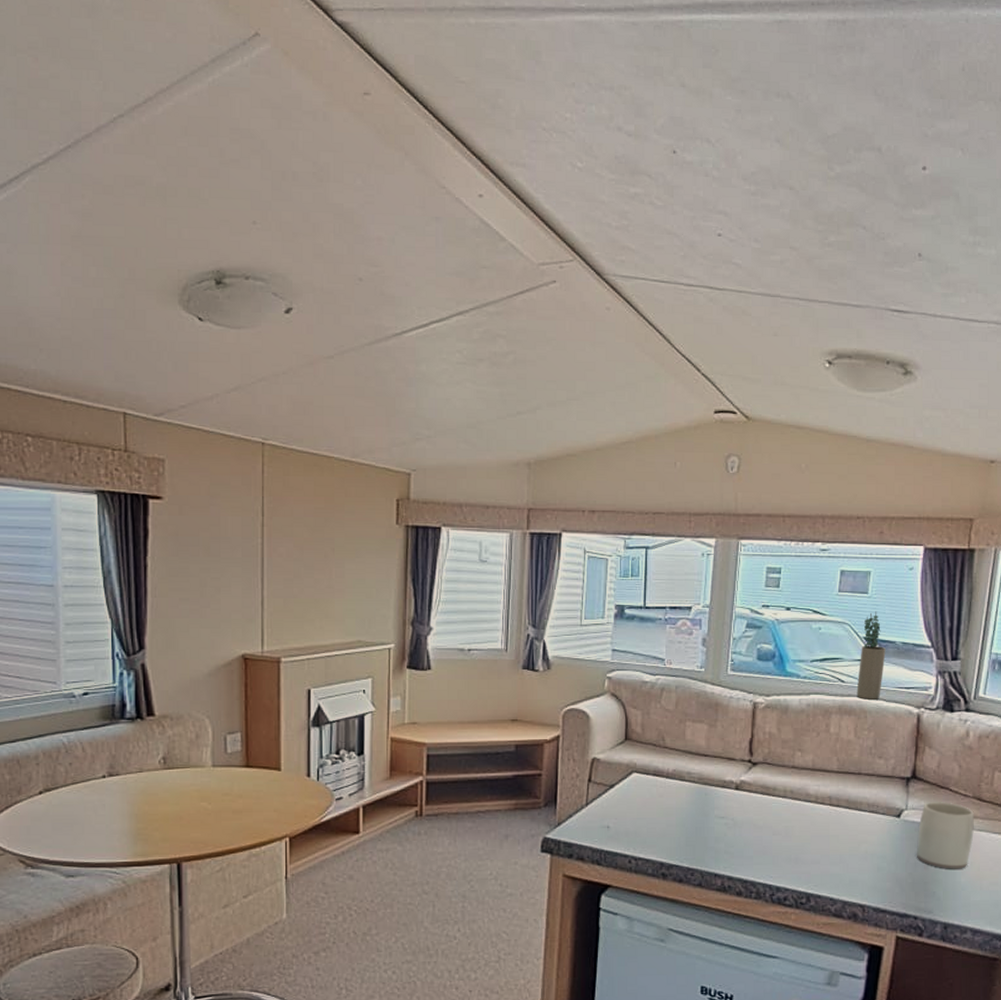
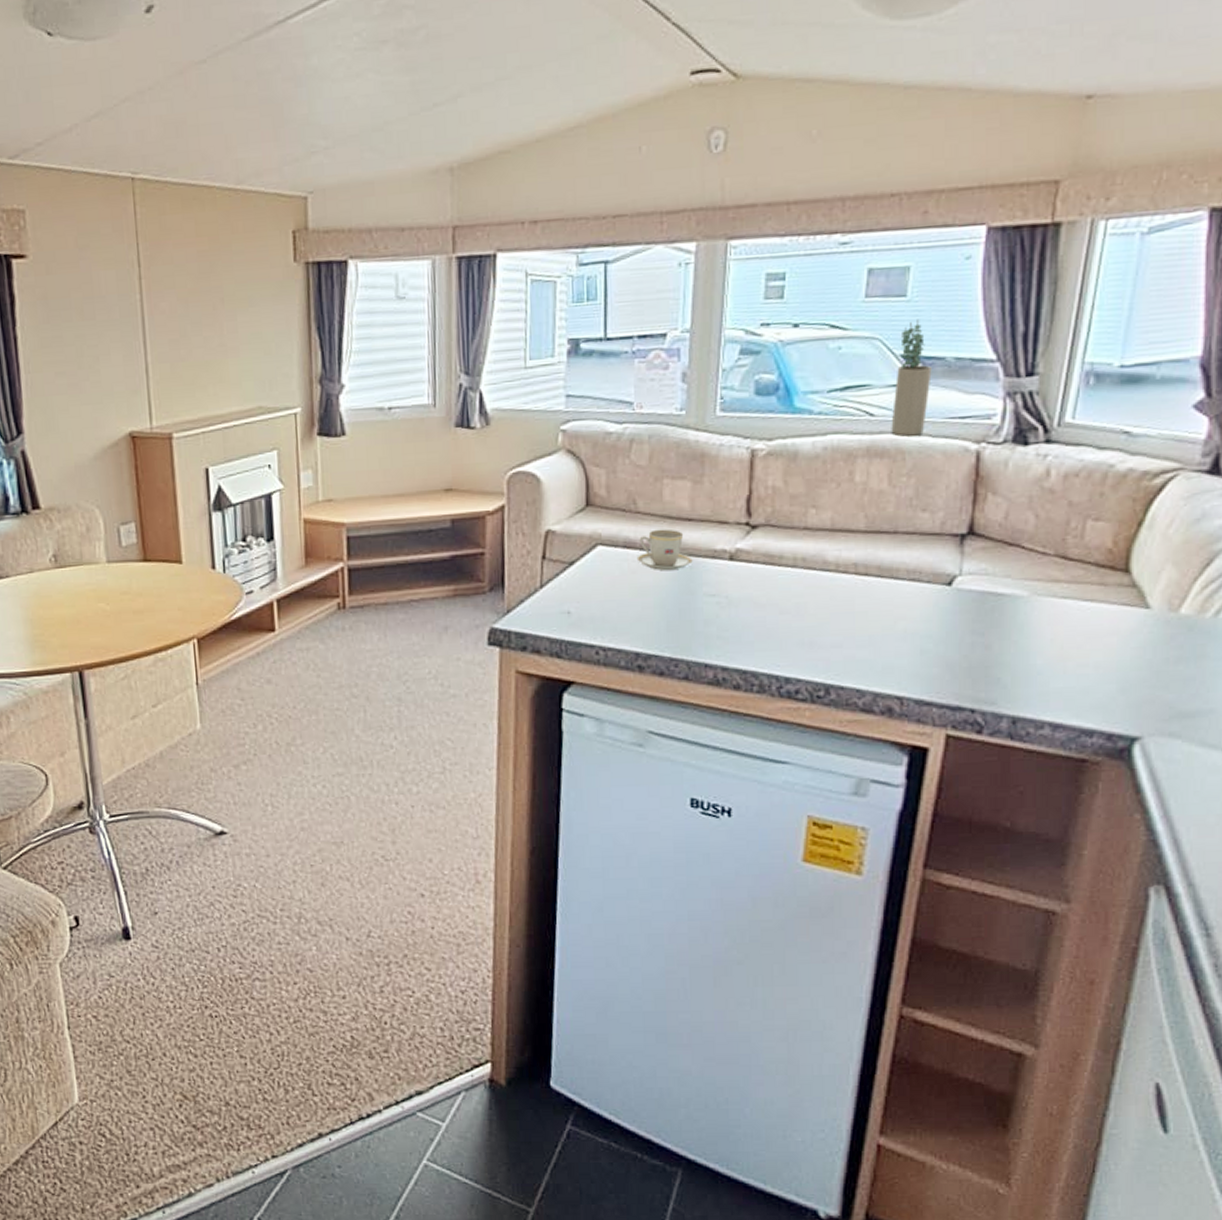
teacup: none [663,762,707,796] -> present [636,528,693,571]
mug: present [917,802,974,869] -> none [975,563,1056,649]

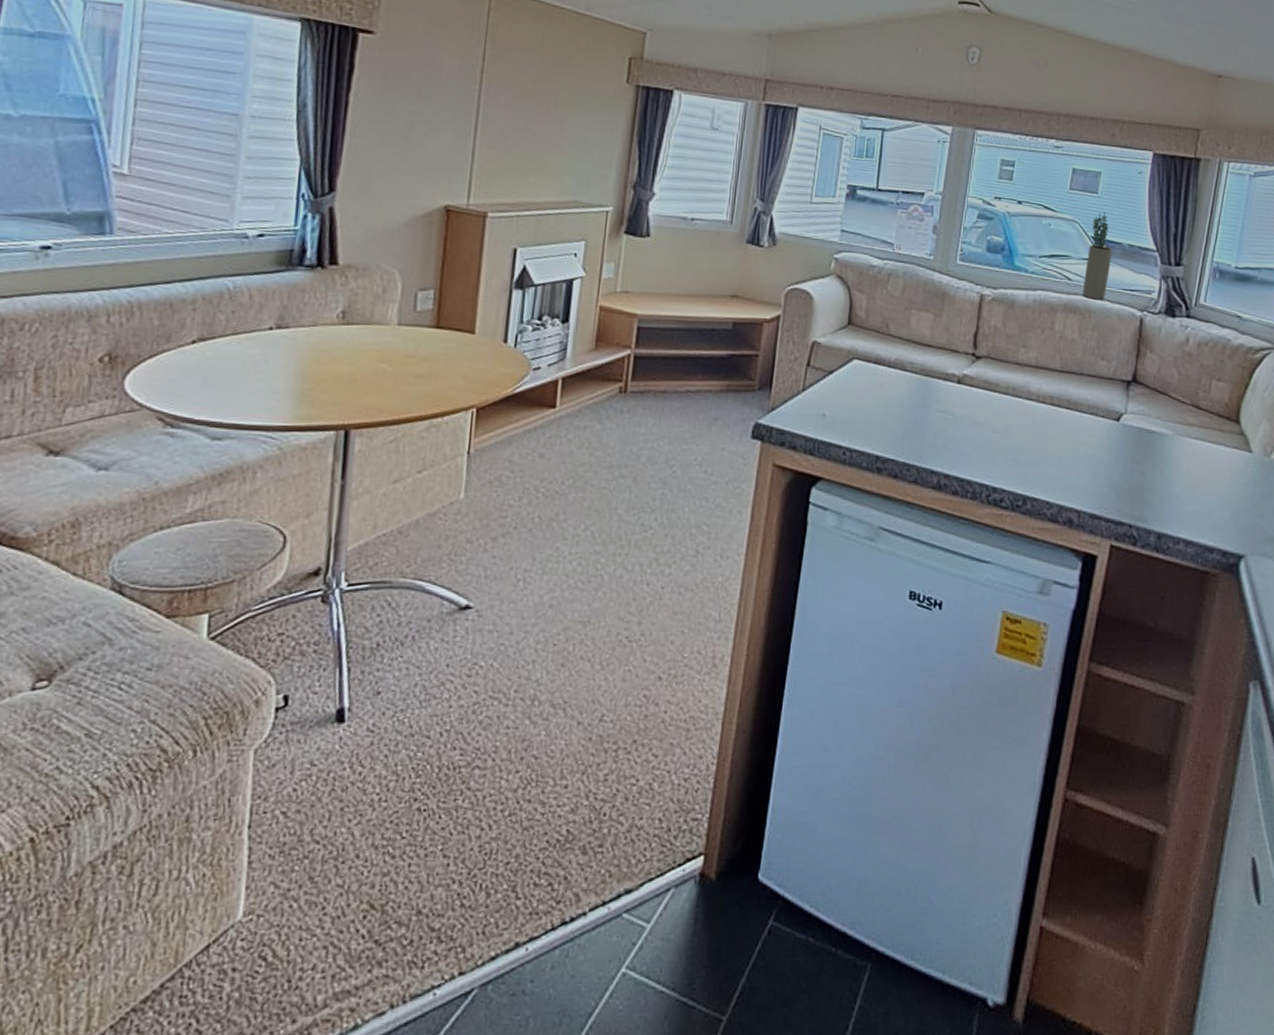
teacup: present [636,528,693,571] -> none [884,351,929,387]

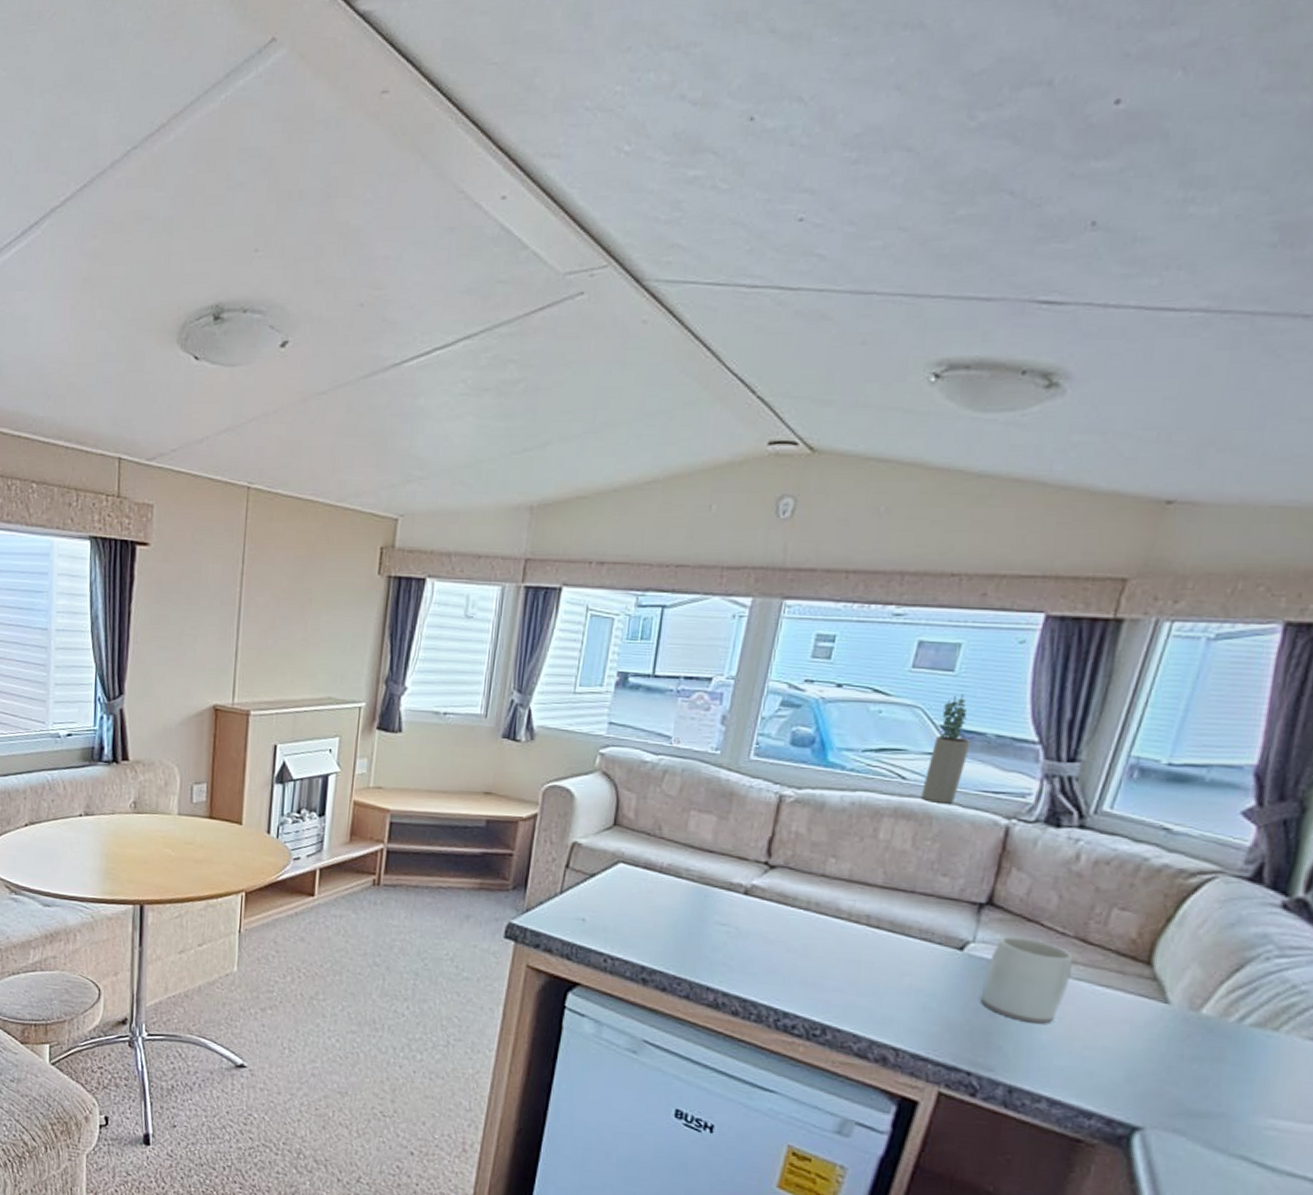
mug: none [1134,407,1191,478] -> present [981,936,1073,1024]

